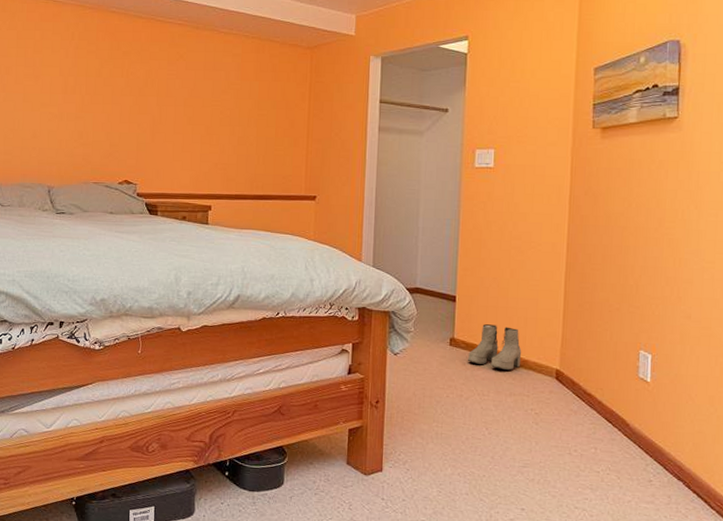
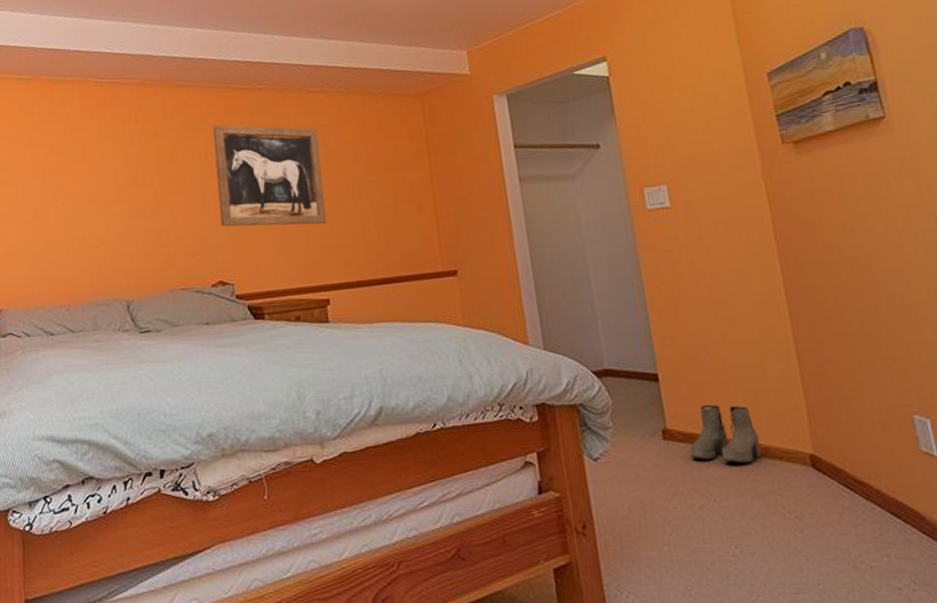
wall art: none [132,50,222,145] -> present [213,125,327,227]

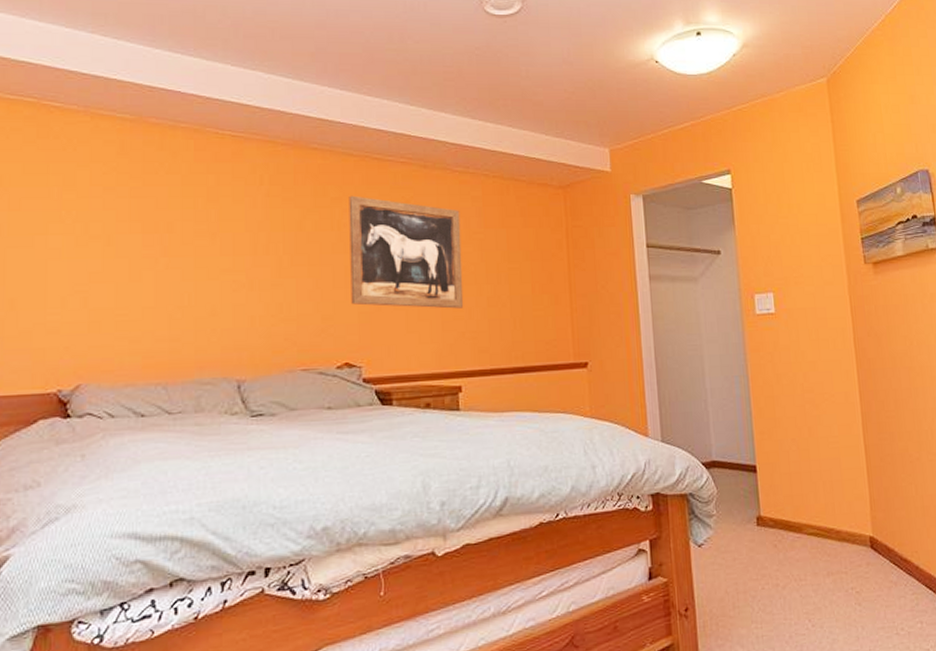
boots: present [690,405,761,464] -> none [778,494,833,546]

